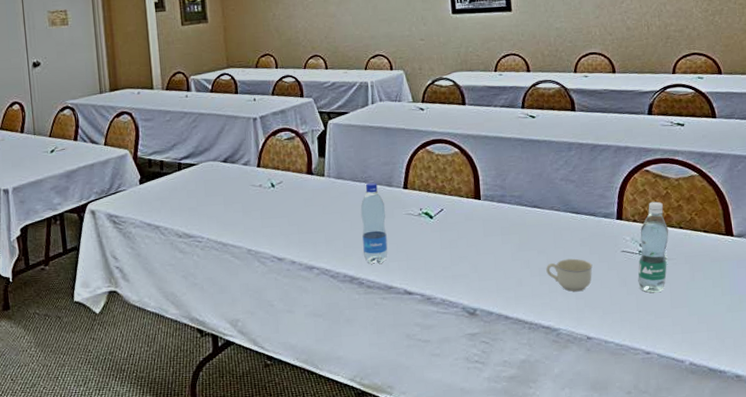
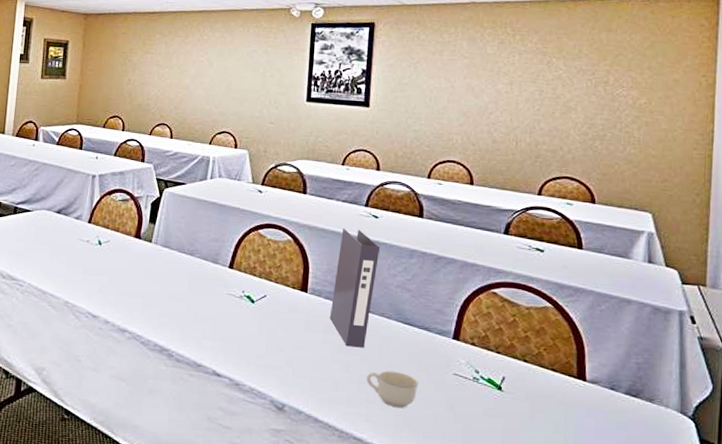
bottle: present [360,182,388,264] -> none [177,256,208,340]
binder: none [504,131,541,244] -> present [329,228,380,348]
bottle: present [638,201,669,293] -> none [467,327,511,427]

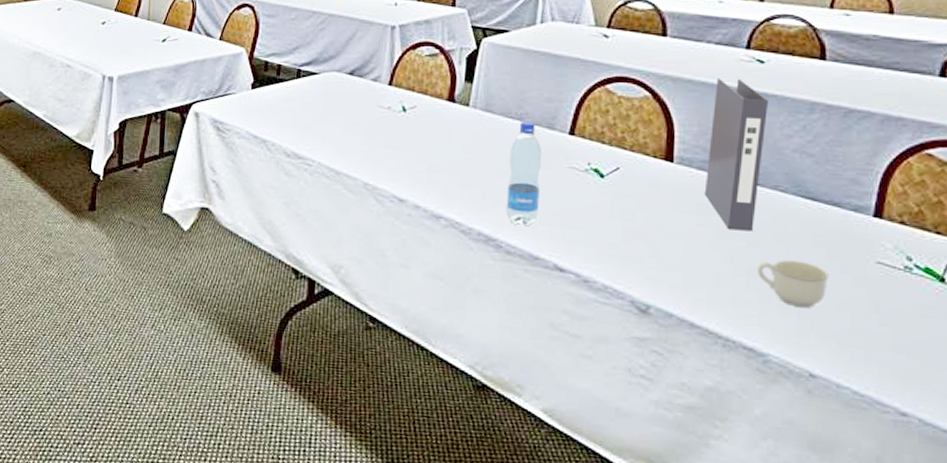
bottle: none [177,256,208,340] -> present [506,121,543,227]

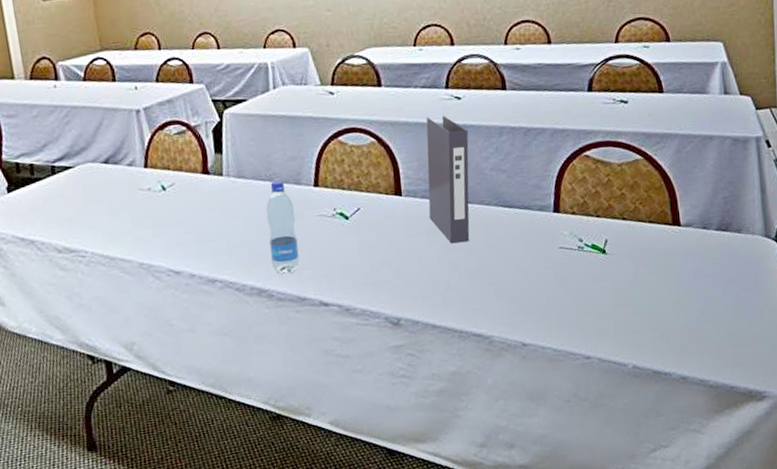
cup: present [757,259,829,308] -> none [476,258,528,295]

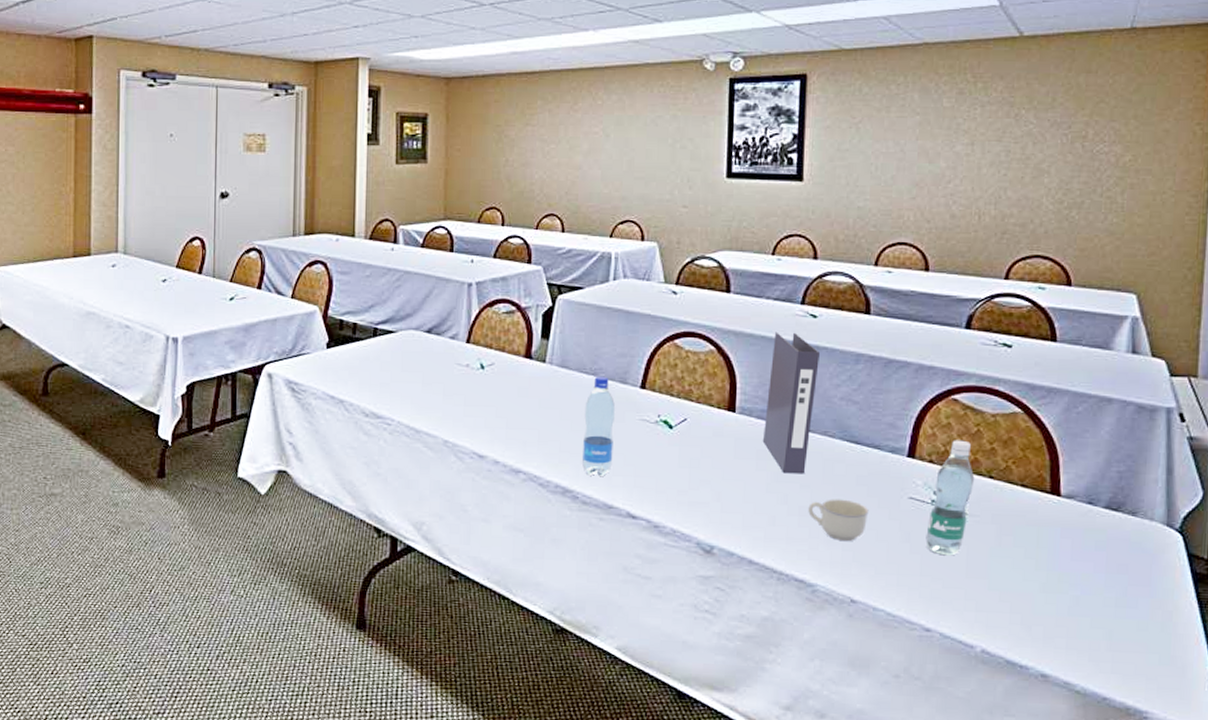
cup: none [476,258,528,295] -> present [808,499,869,541]
bottle: none [577,190,611,293] -> present [925,440,975,556]

